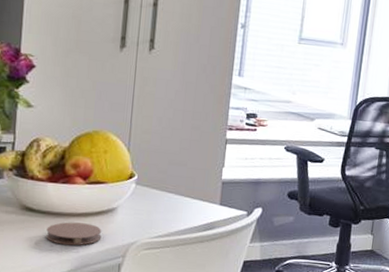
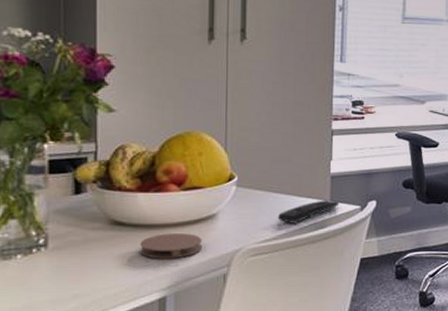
remote control: none [171,203,228,223] -> present [278,200,340,223]

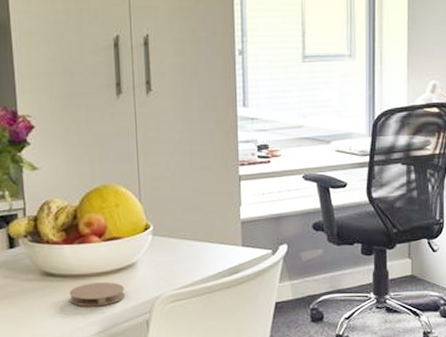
remote control: present [278,200,340,223] -> none [193,245,251,270]

